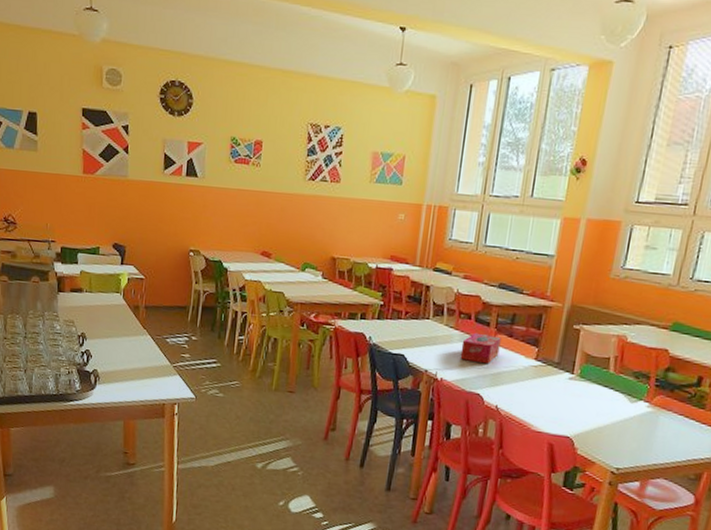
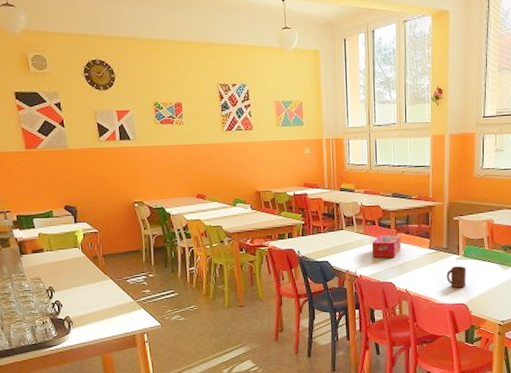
cup: none [551,387,580,417] -> present [446,265,466,288]

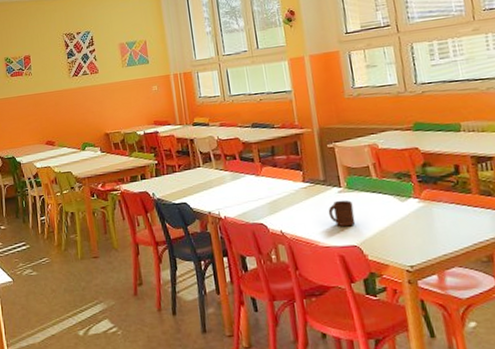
tissue box: present [371,234,401,258] -> none [234,168,270,196]

